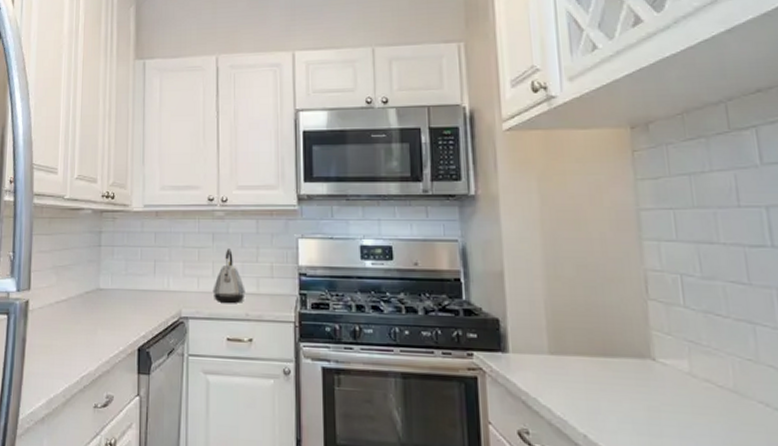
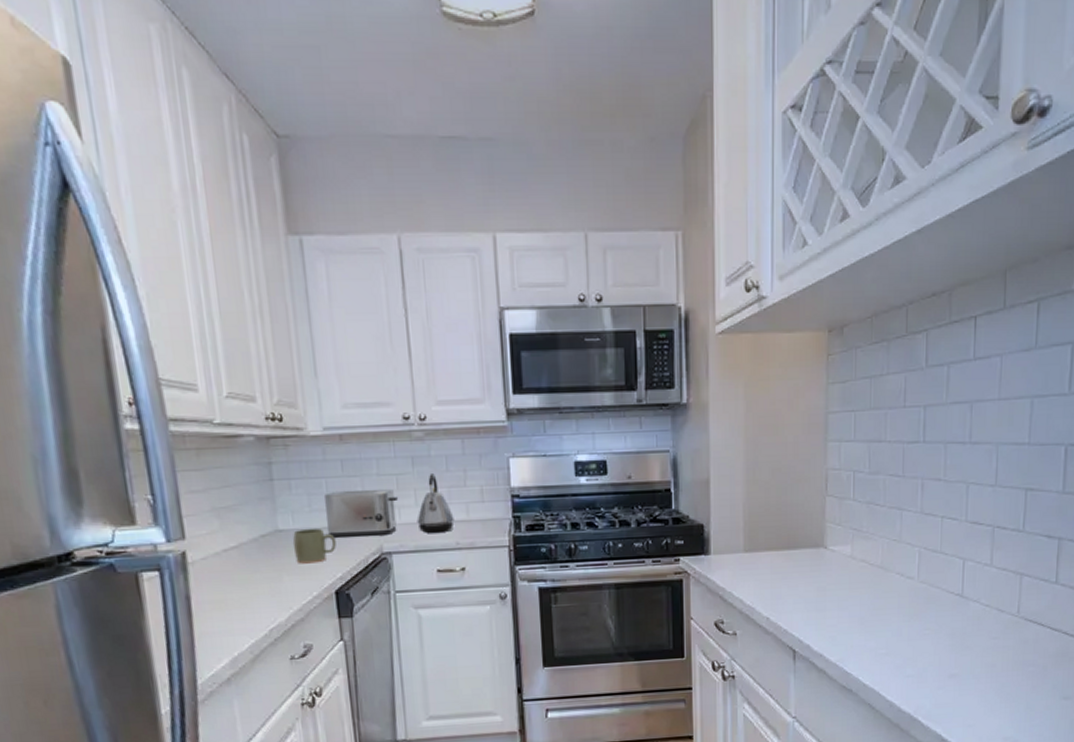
mug: none [109,289,143,321] -> present [292,528,336,564]
toaster: none [137,258,199,302] -> present [323,488,399,539]

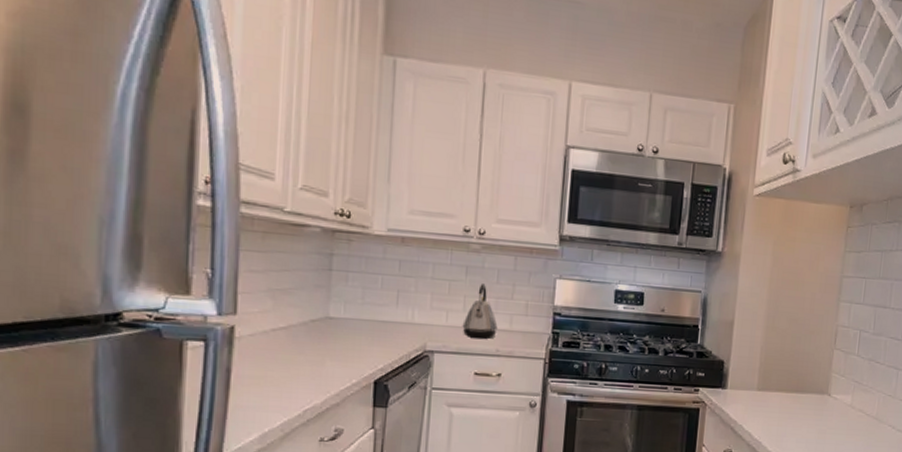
mug: present [292,528,336,564] -> none [340,319,383,353]
toaster: present [323,488,399,539] -> none [375,288,449,336]

